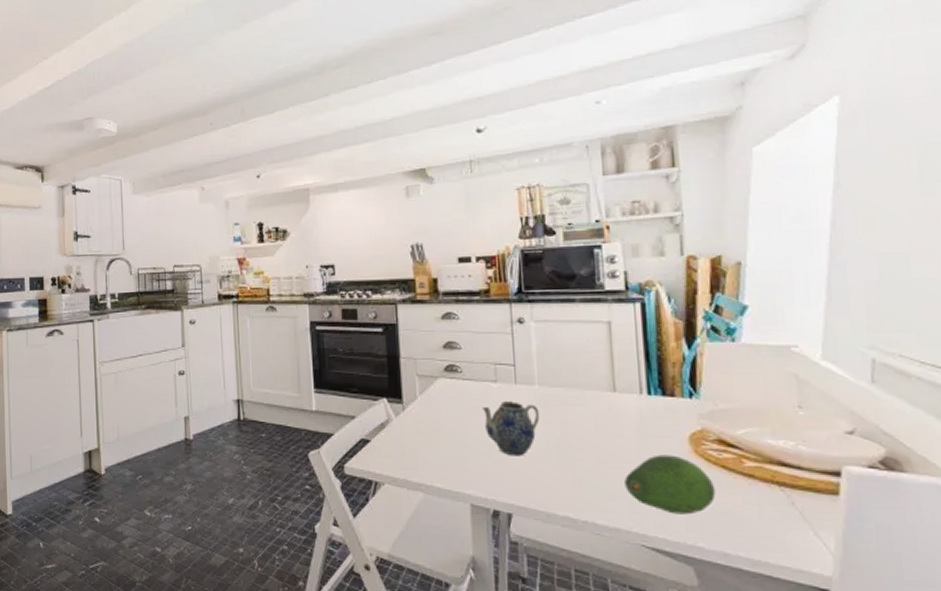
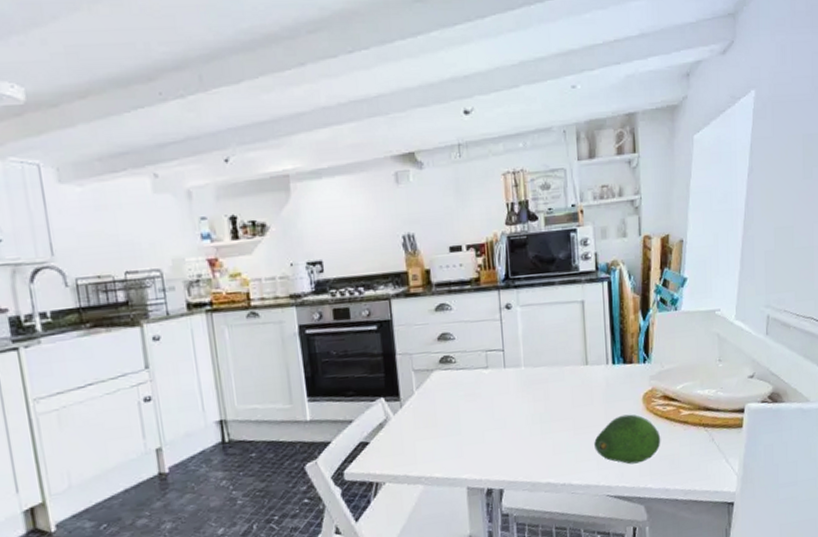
teapot: present [483,401,540,456] -> none [476,384,526,437]

